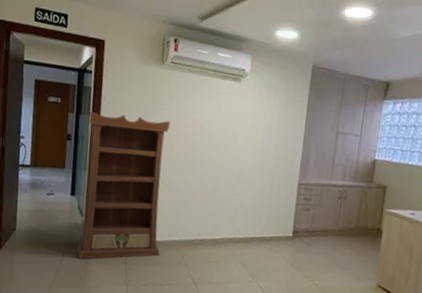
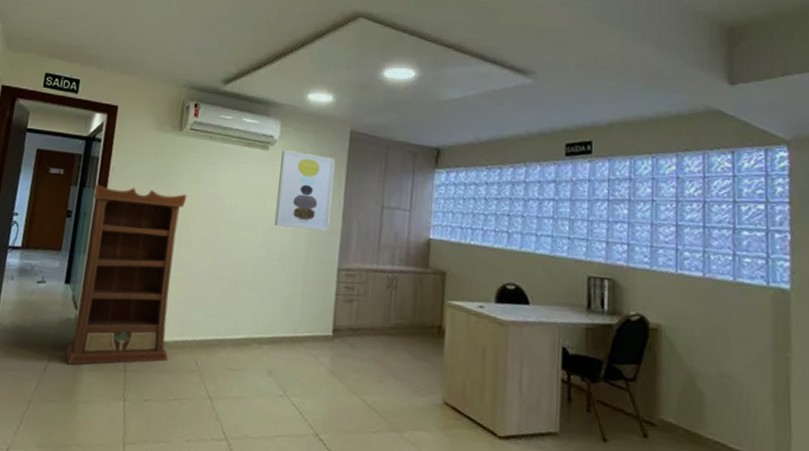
wall art: none [245,82,299,153] -> present [274,150,336,231]

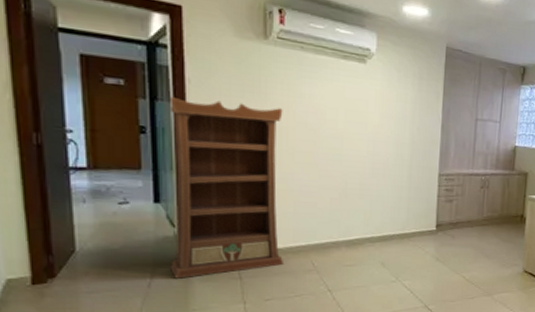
wall art: present [274,150,336,231] -> none [377,64,433,142]

